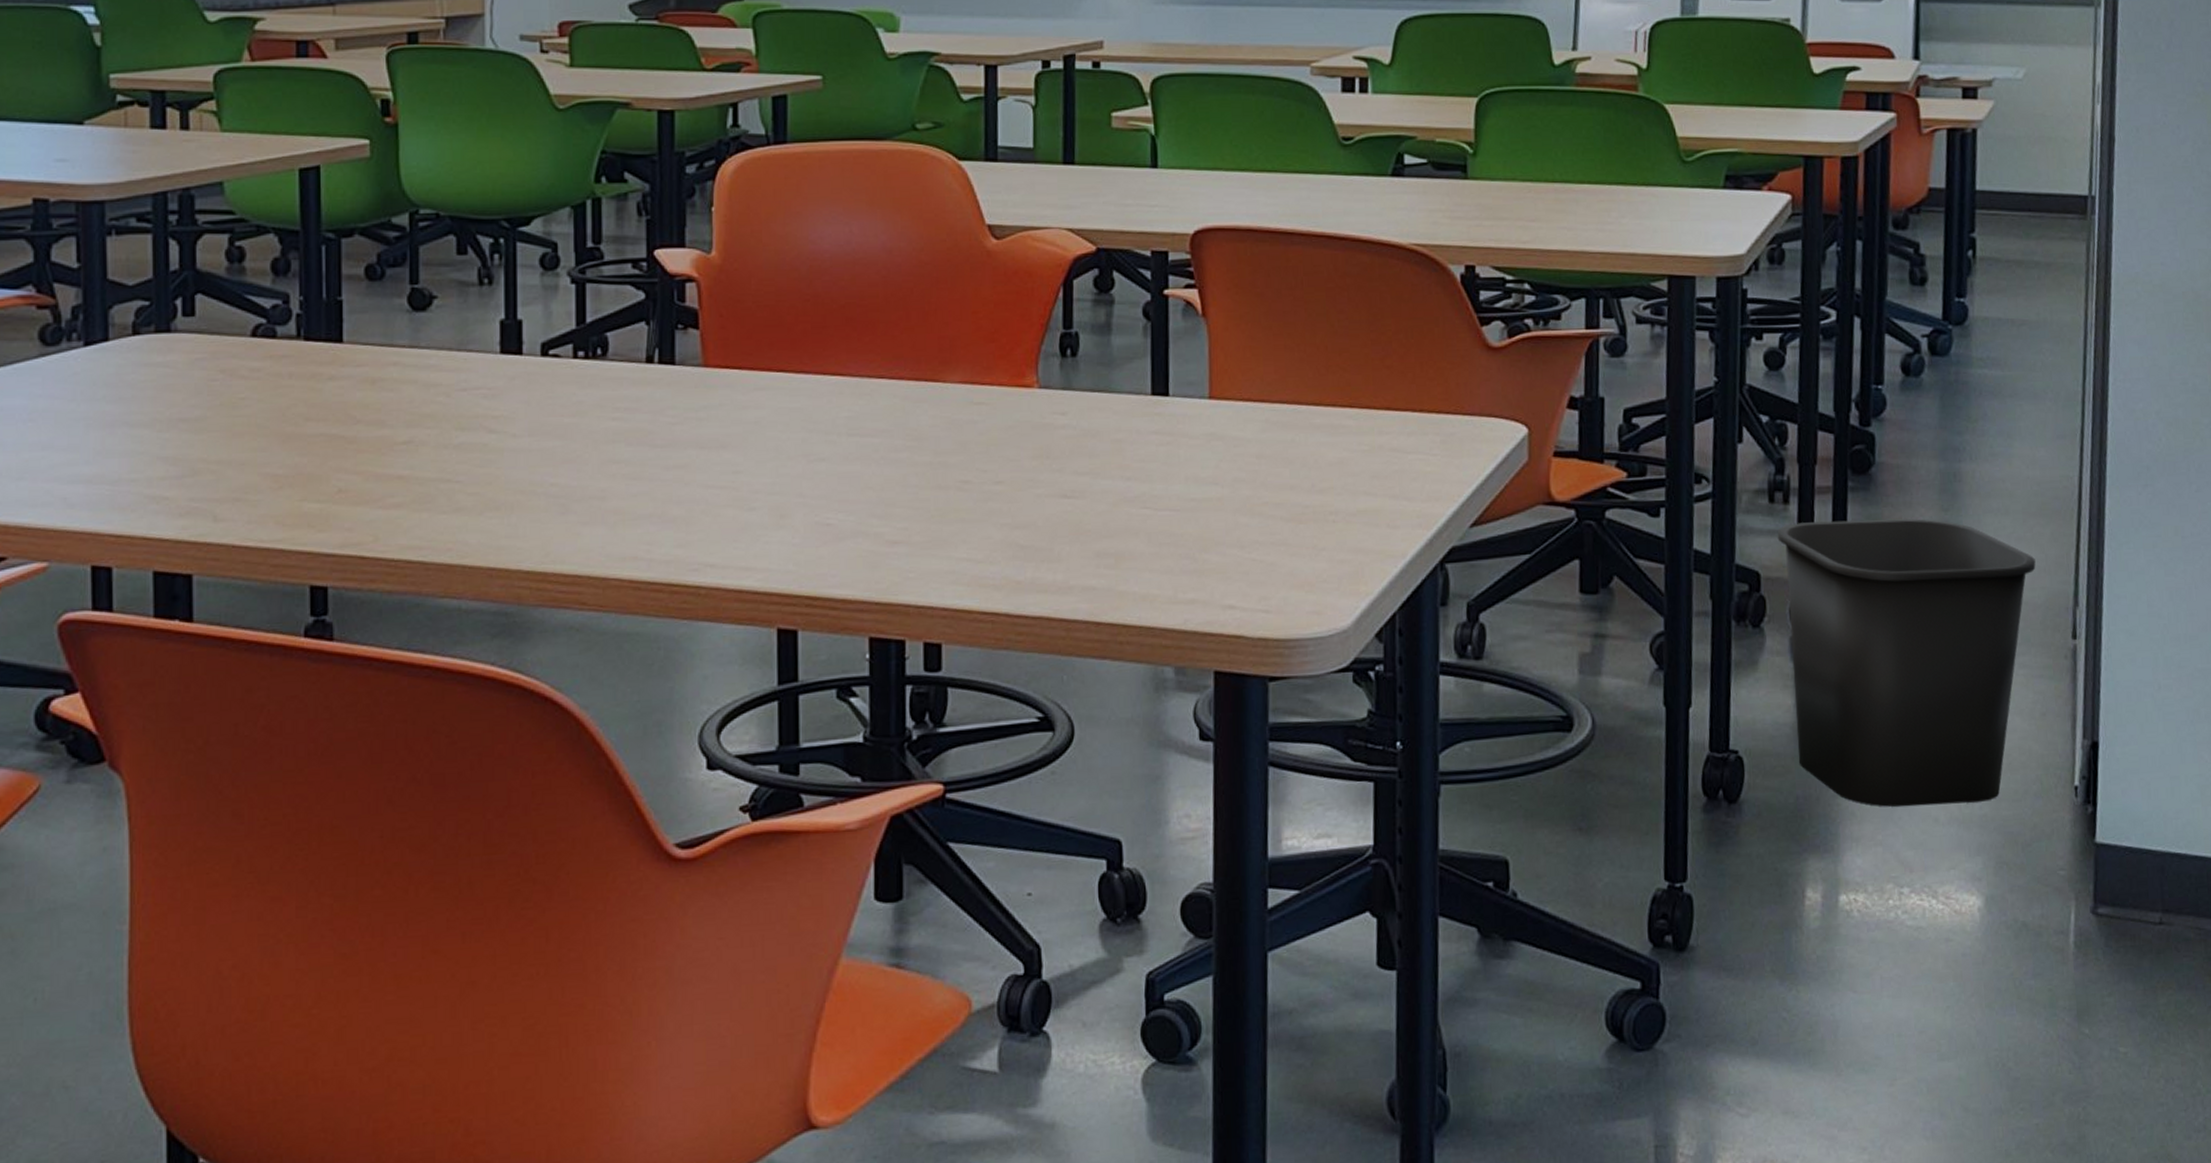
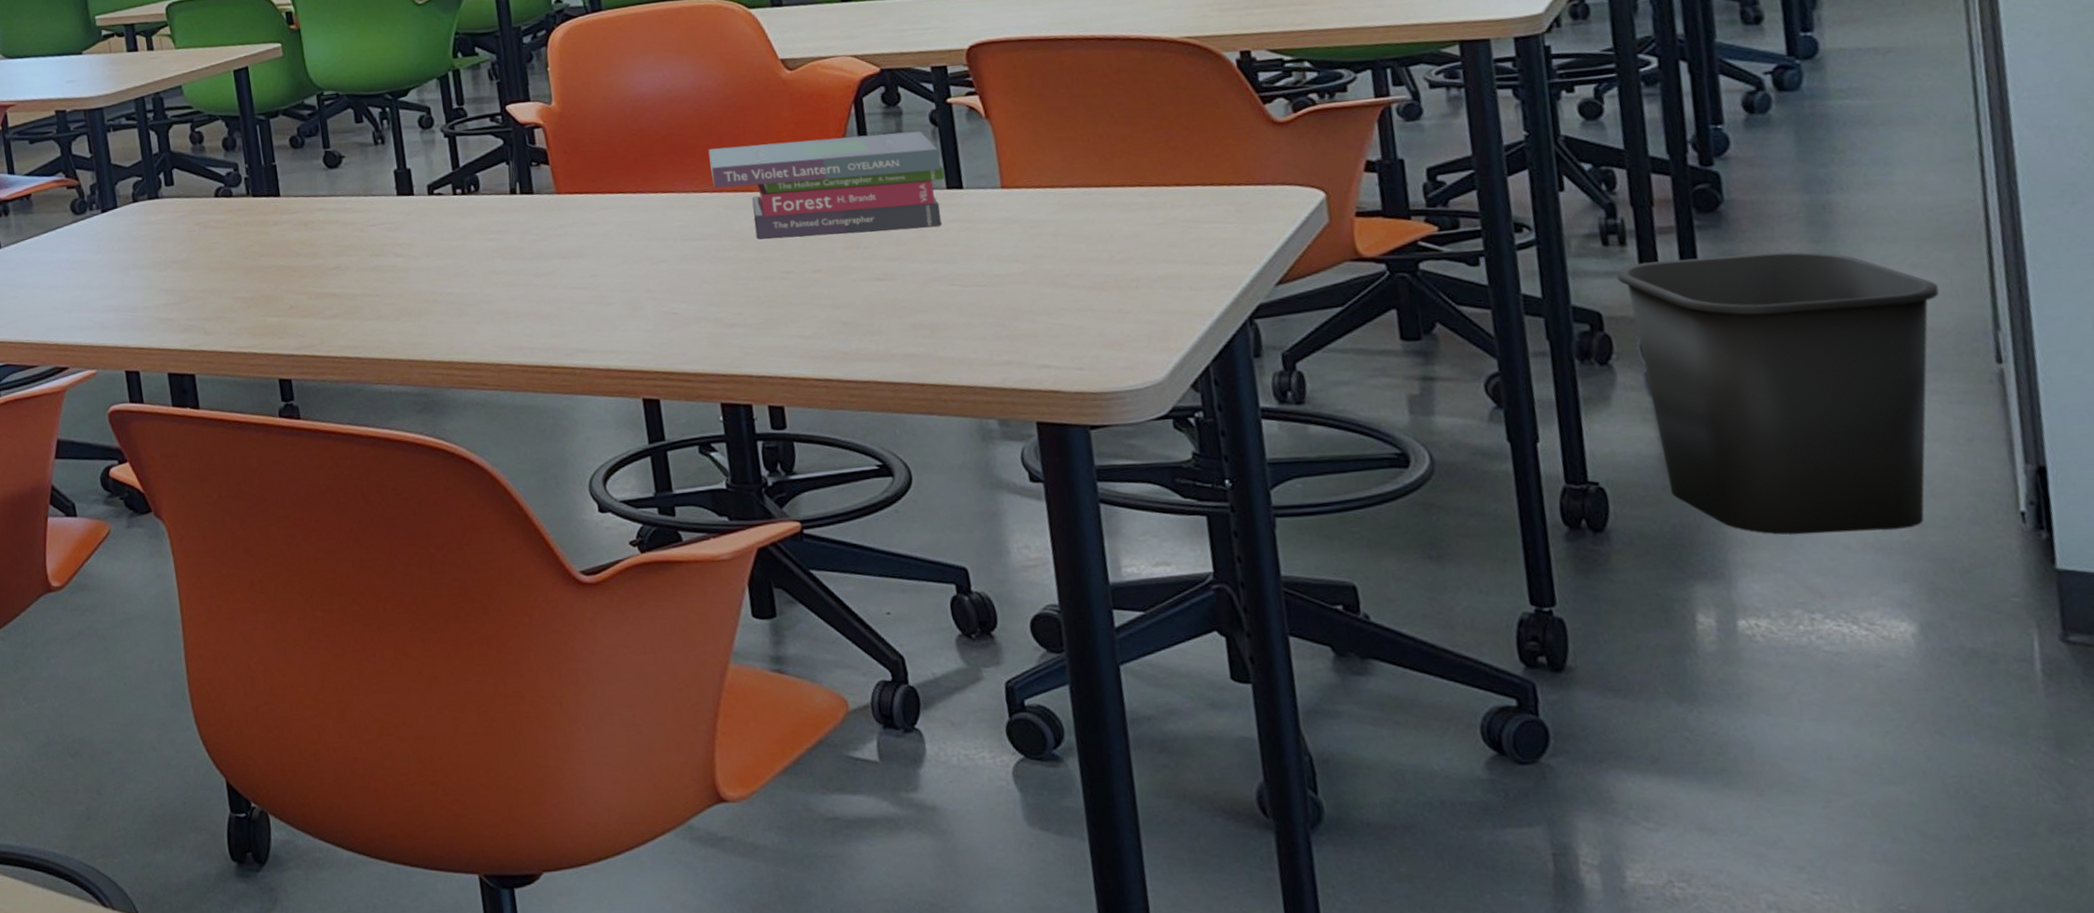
books: none [891,324,1152,440] -> present [708,130,945,240]

